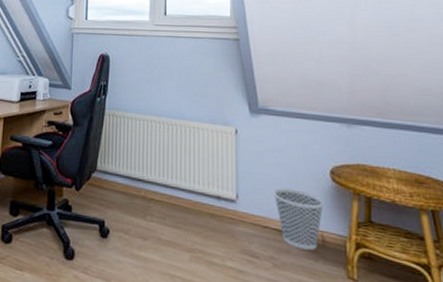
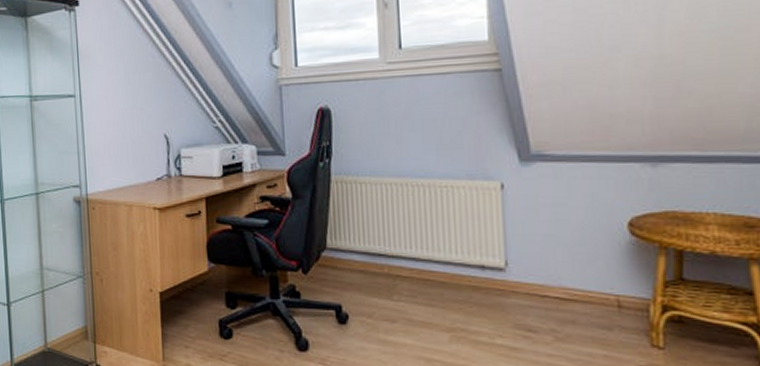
wastebasket: present [273,188,324,251] -> none [553,249,620,318]

